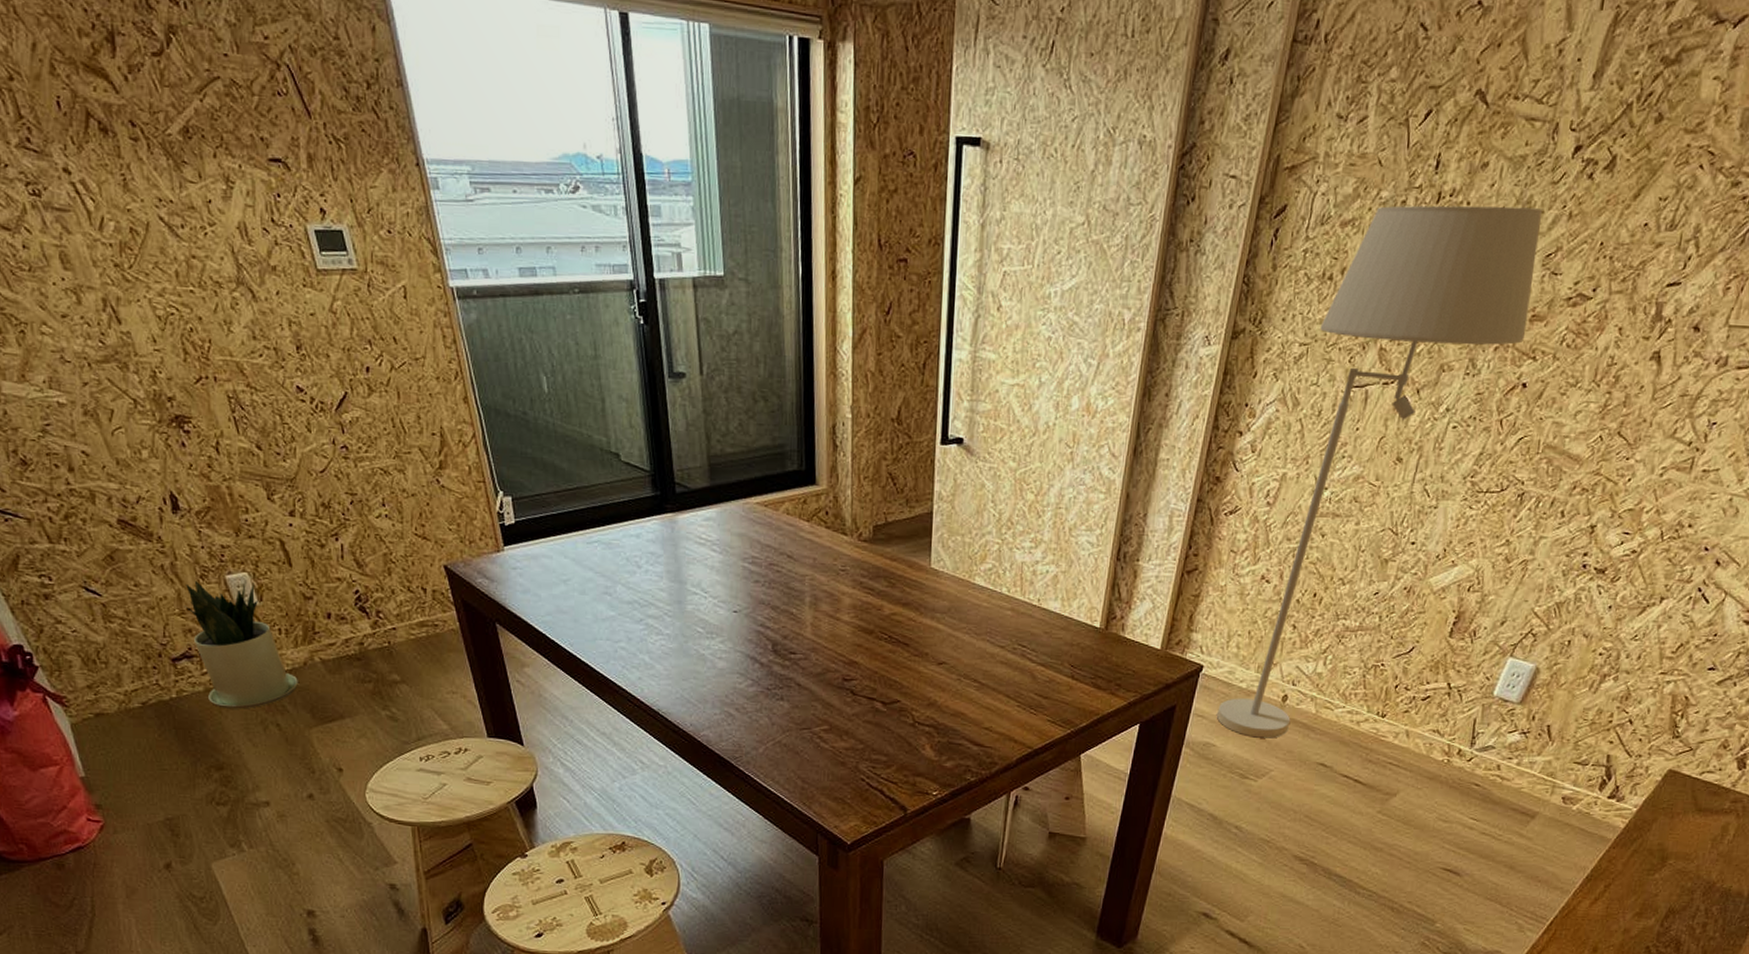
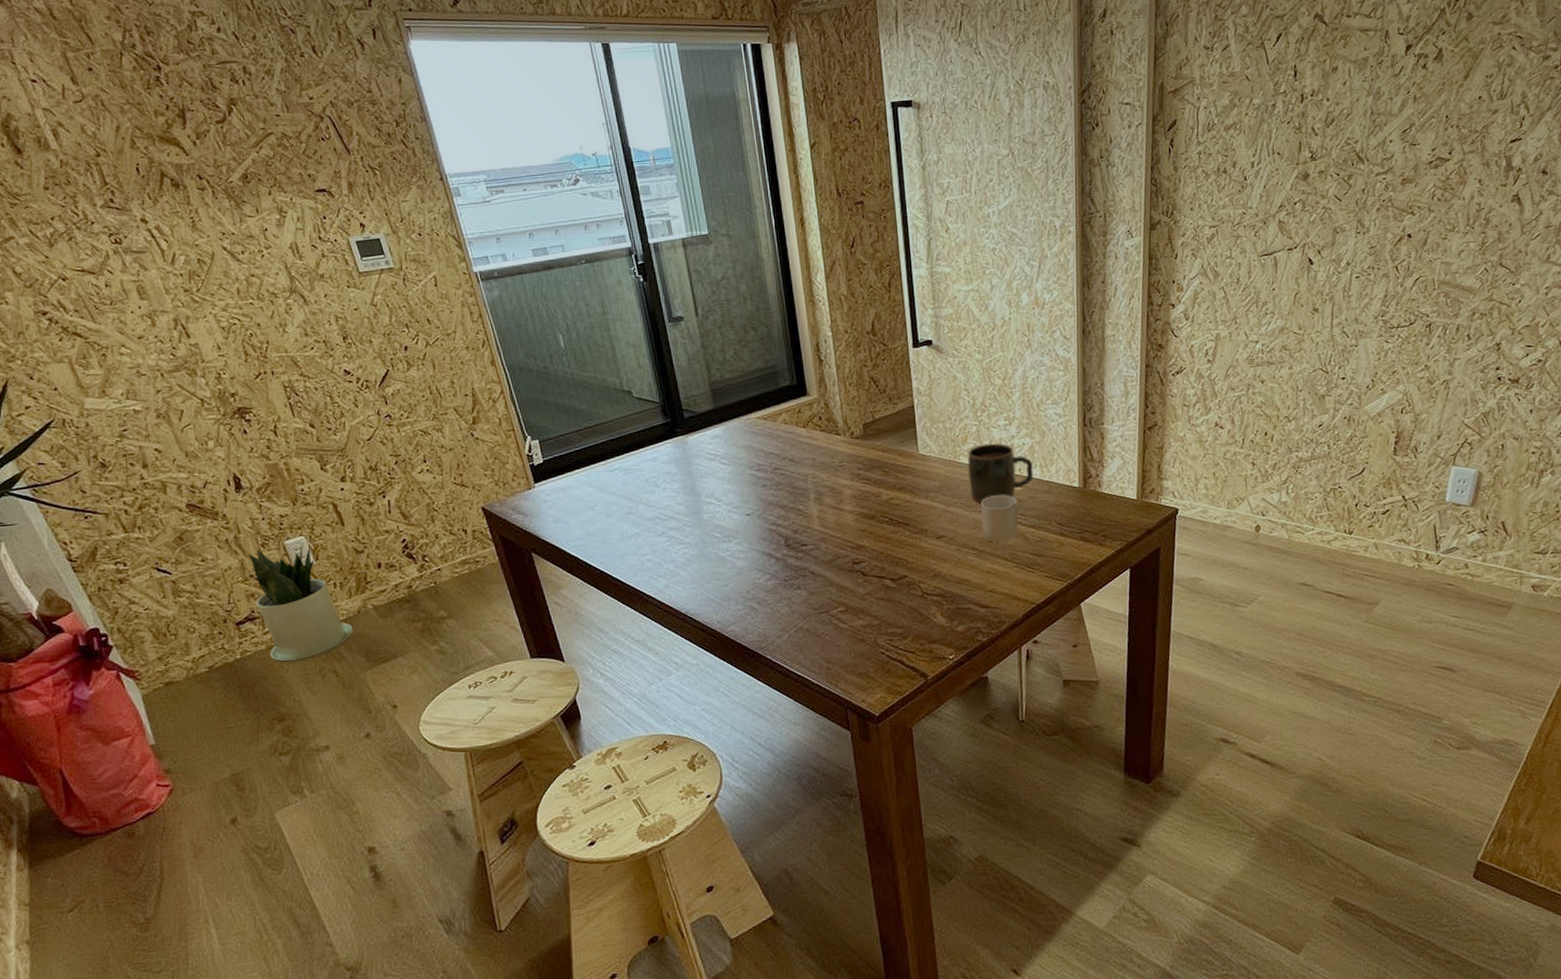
mug: none [980,566,1055,631] -> present [967,443,1034,503]
cup: none [987,625,1031,679] -> present [980,495,1019,543]
floor lamp: present [1216,205,1543,738] -> none [1198,96,1400,568]

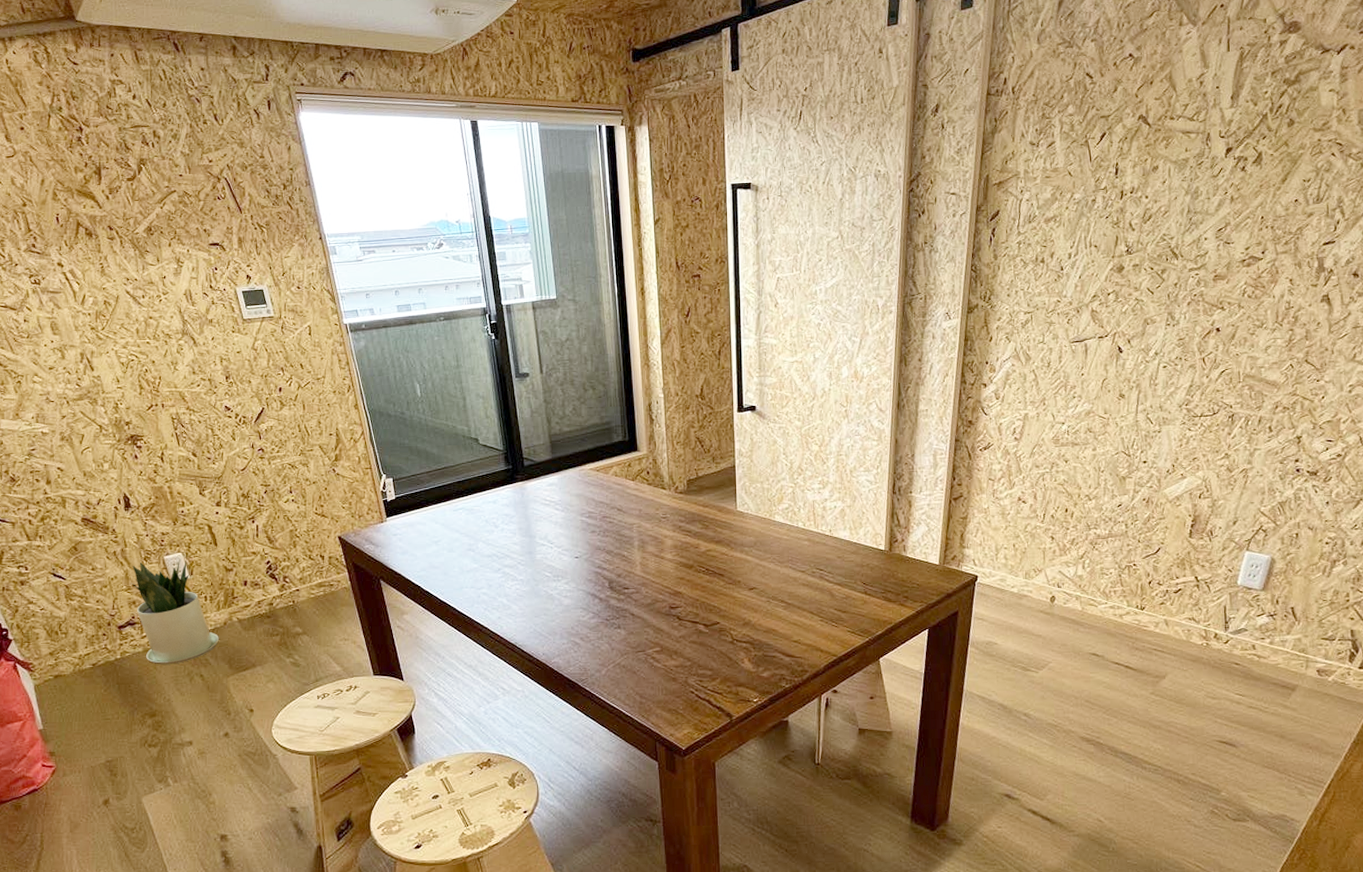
mug: present [967,443,1034,503] -> none [781,505,843,559]
cup: present [980,495,1019,543] -> none [791,553,826,598]

